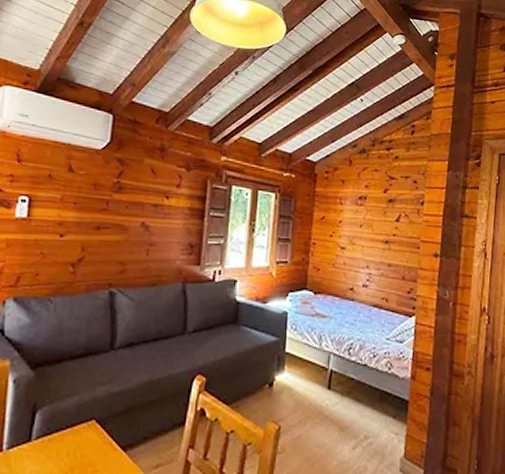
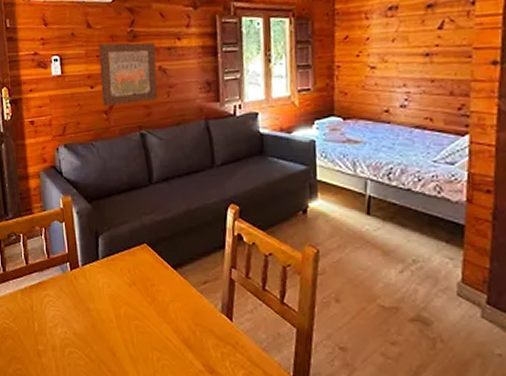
wall art: none [70,190,141,259] -> present [98,42,158,106]

